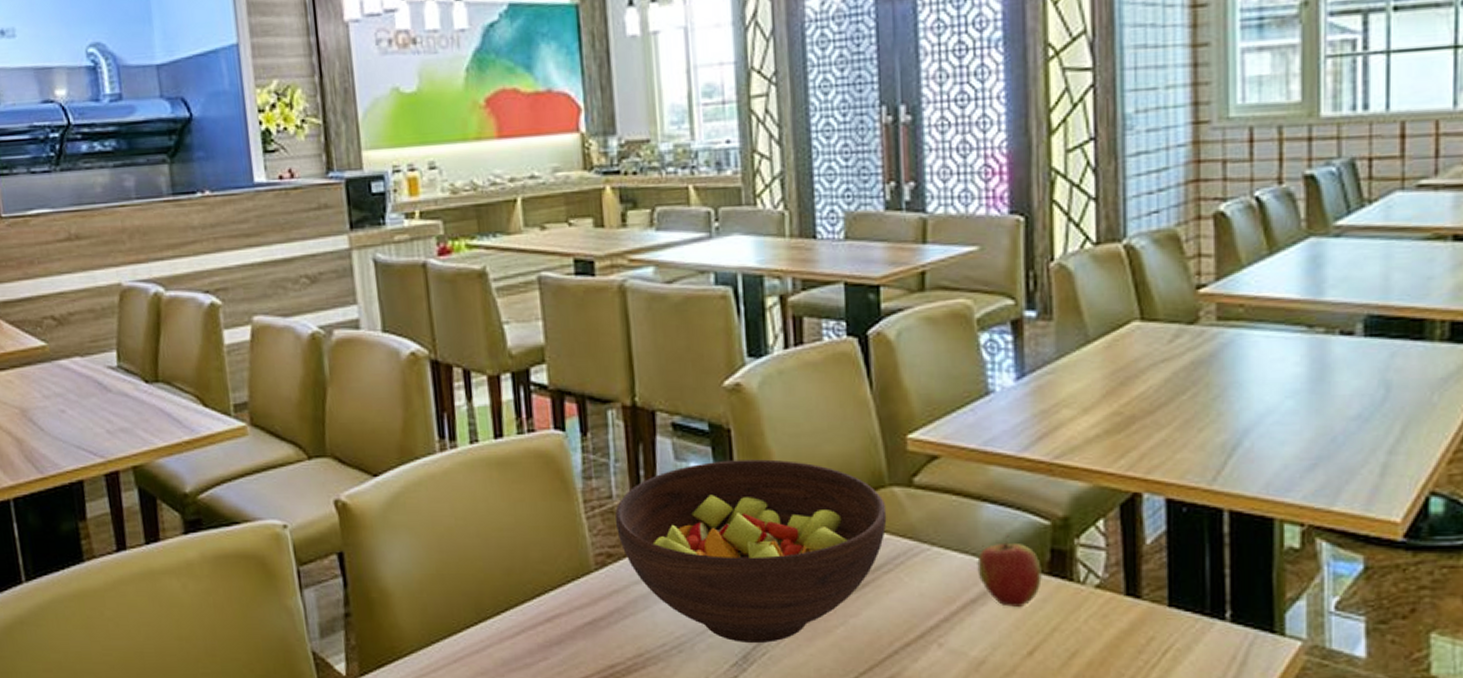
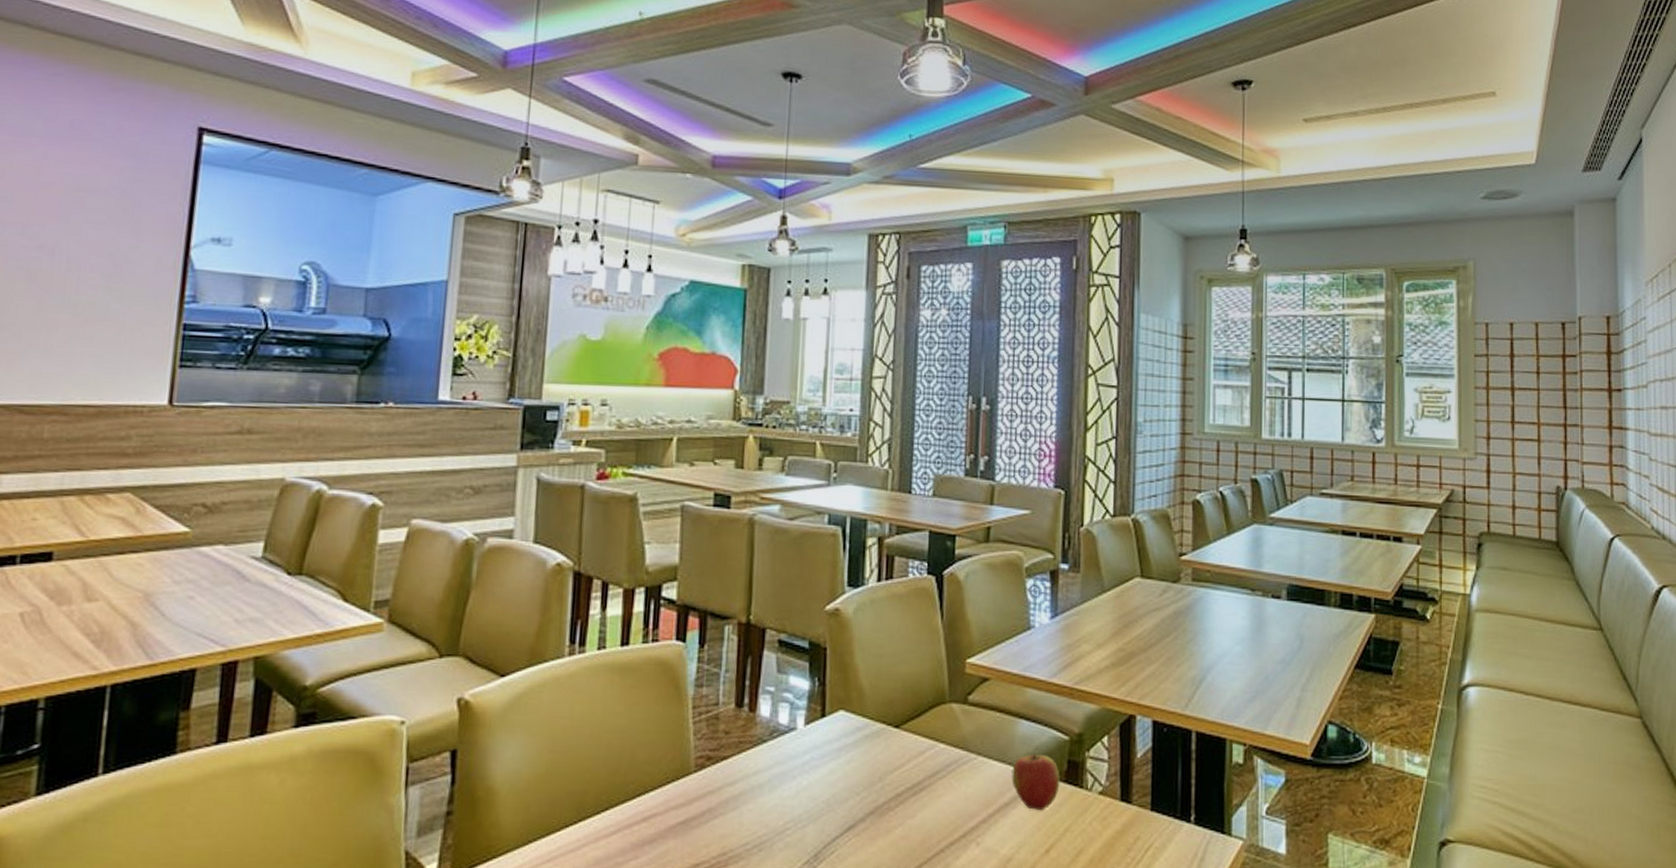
fruit bowl: present [614,459,887,643] -> none [718,675,945,842]

